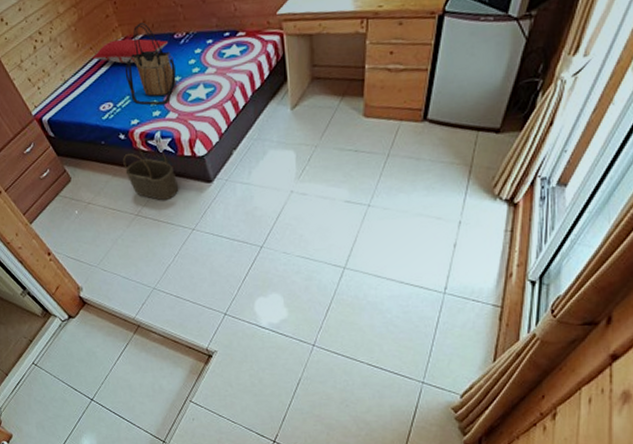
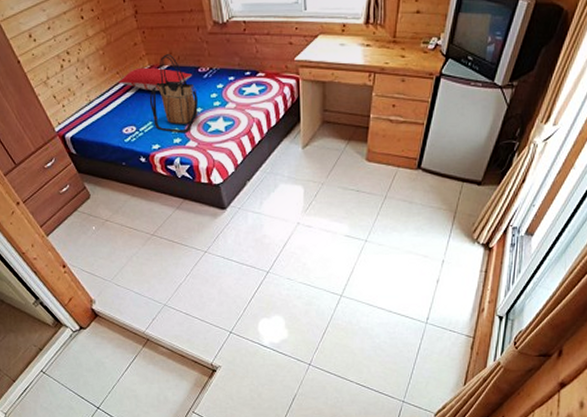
wicker basket: present [123,138,179,201] -> none [142,163,195,223]

